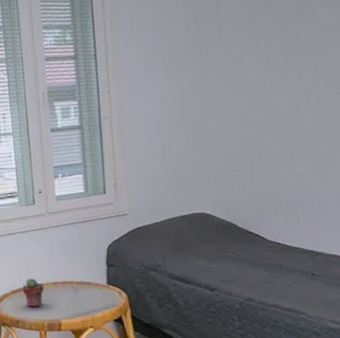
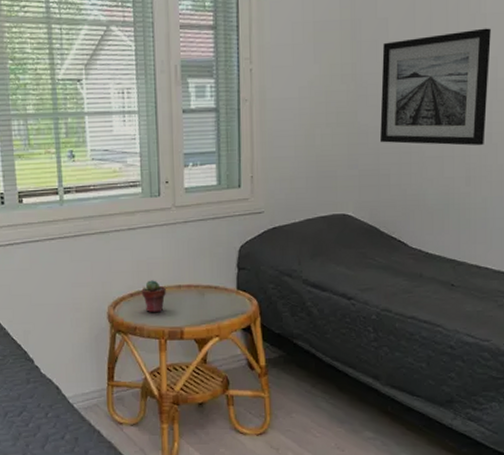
wall art: none [228,37,333,147] -> present [380,28,491,146]

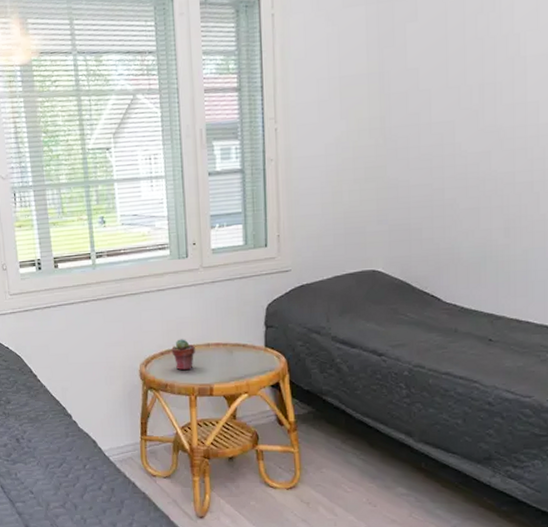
wall art: present [380,28,491,146] -> none [411,71,532,197]

